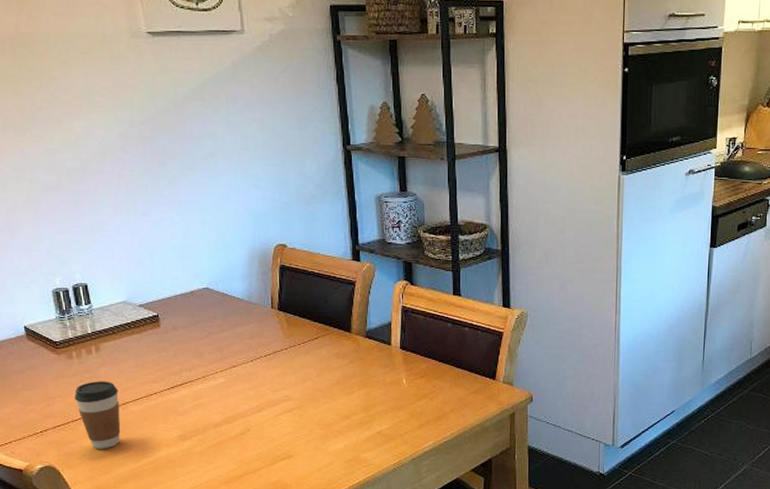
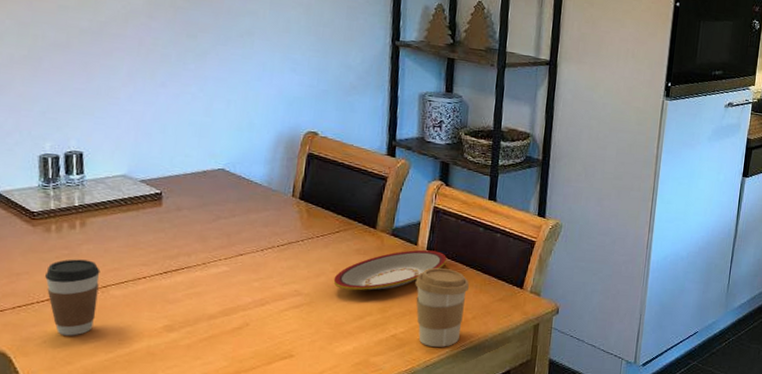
plate: none [318,349,419,392] -> present [333,249,447,291]
coffee cup: none [393,366,443,440] -> present [415,268,469,347]

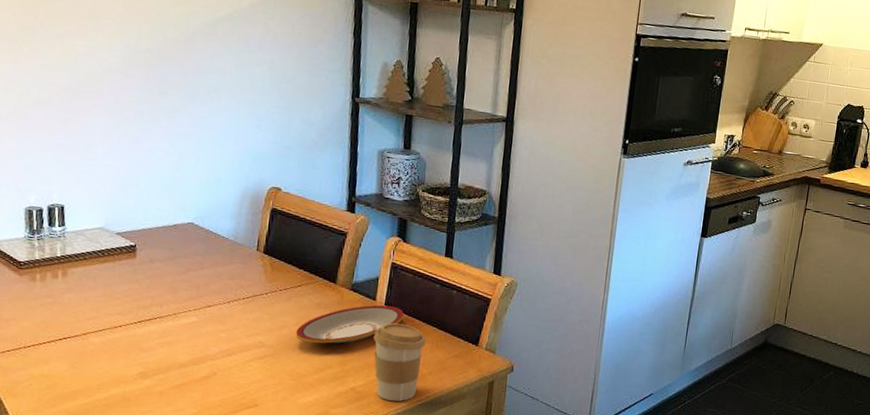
coffee cup: present [45,259,101,336] -> none [31,307,81,380]

